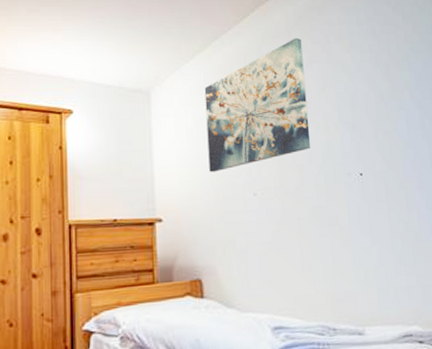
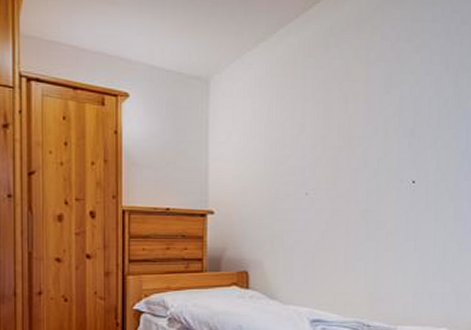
wall art: present [204,37,311,173] -> none [264,31,371,169]

